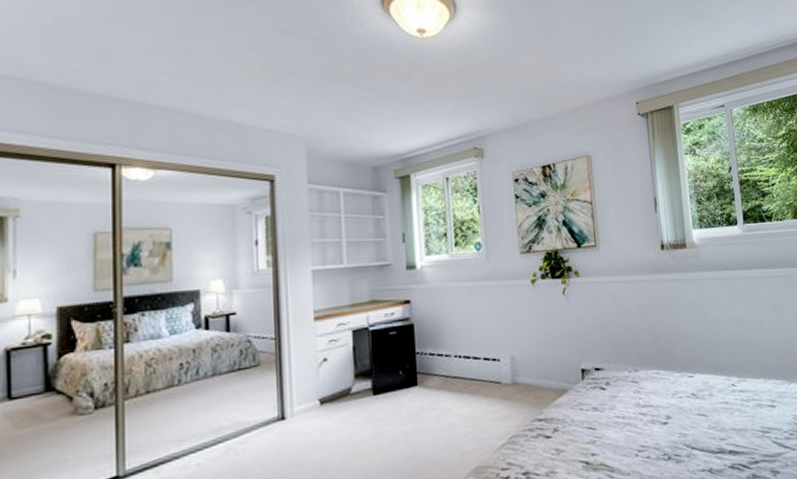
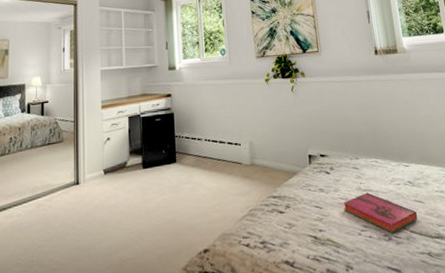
hardback book: none [619,408,700,452] -> present [342,192,418,233]

